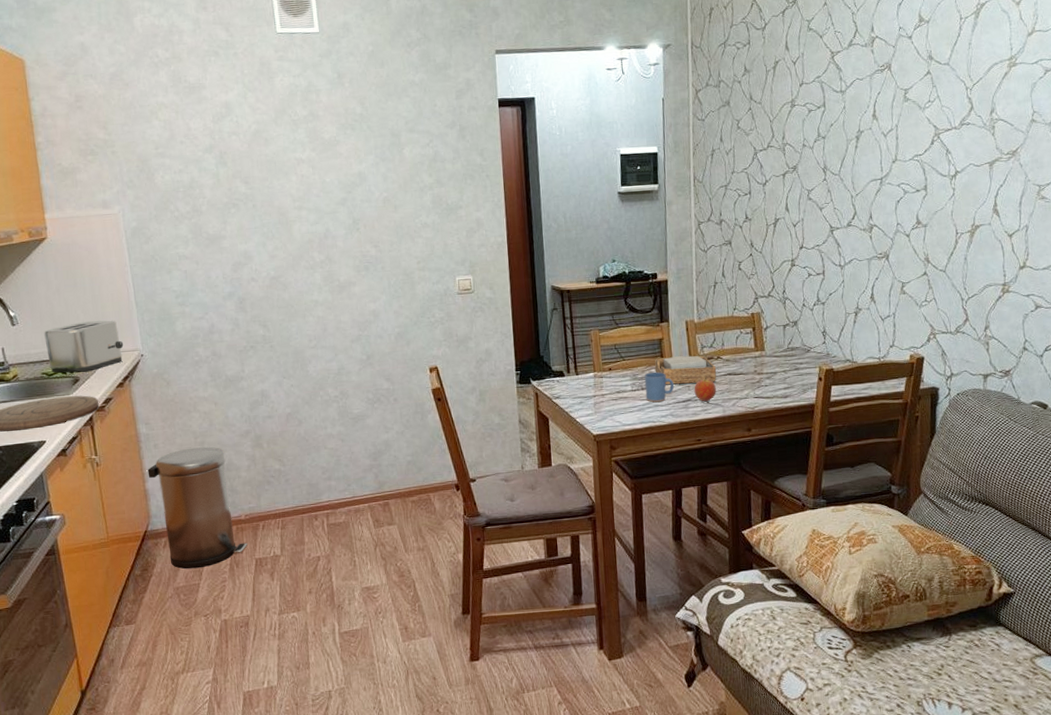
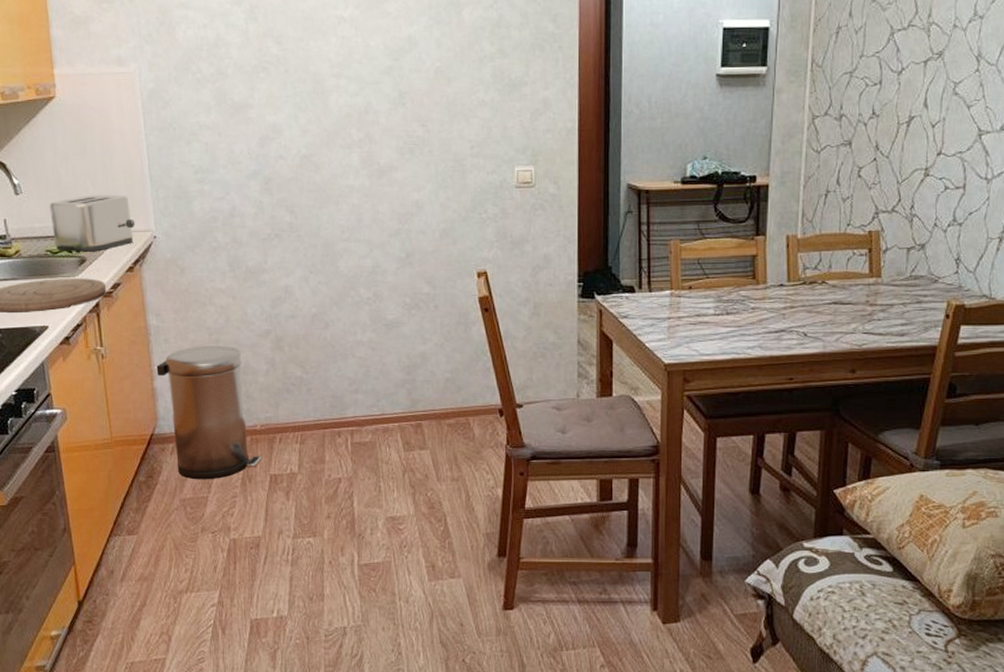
mug: present [644,371,675,402] -> none [730,294,767,330]
napkin holder: present [654,355,717,385] -> none [744,277,820,312]
fruit: present [694,376,716,402] -> none [790,304,817,334]

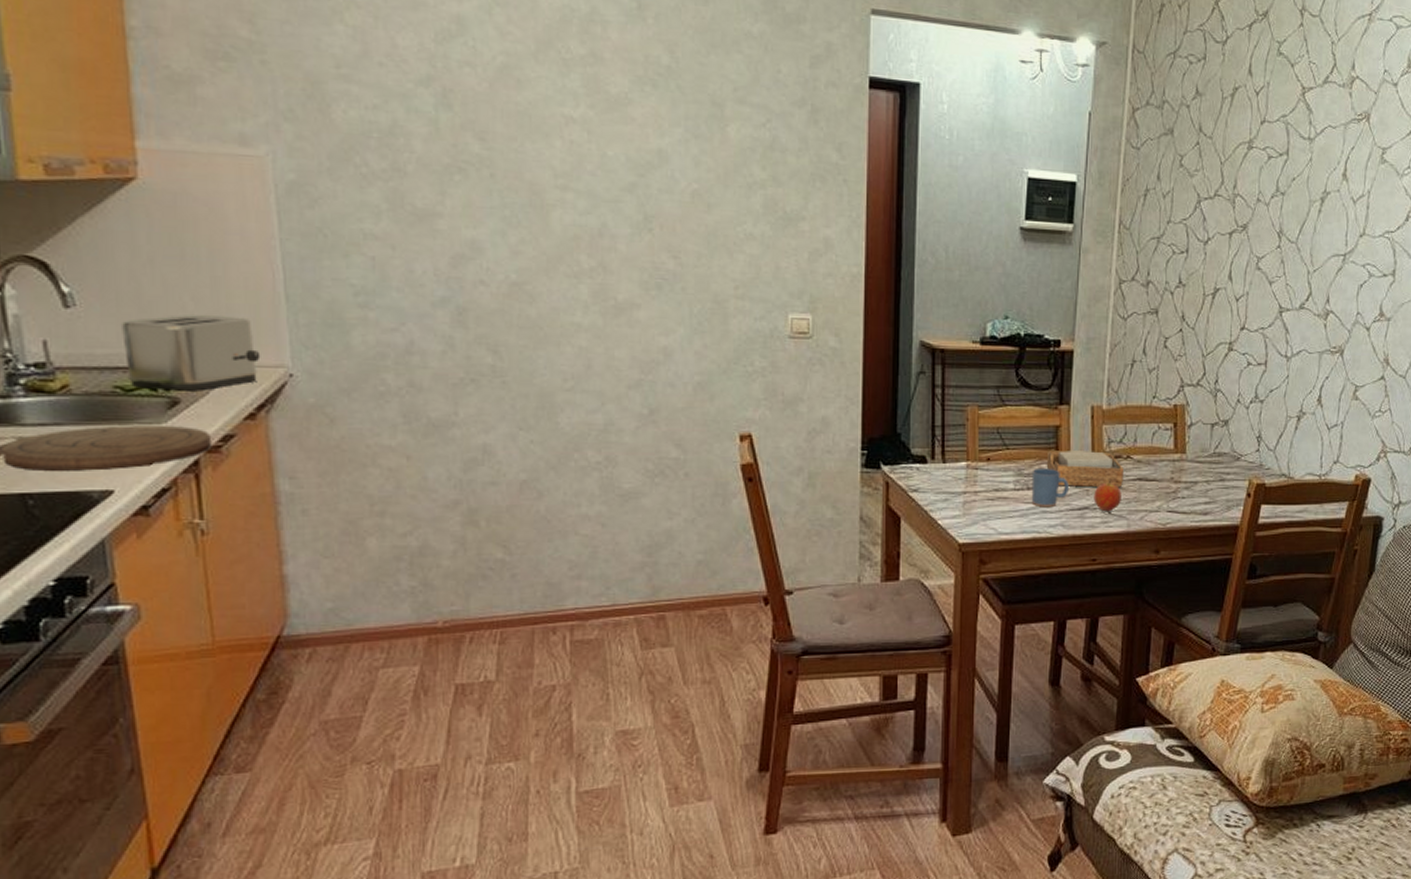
pedal bin: present [156,345,262,480] -> none [288,519,444,695]
mug: none [730,294,767,330] -> present [1031,467,1070,506]
napkin holder: none [744,277,820,312] -> present [1046,450,1125,488]
fruit: none [790,304,817,334] -> present [1093,480,1121,512]

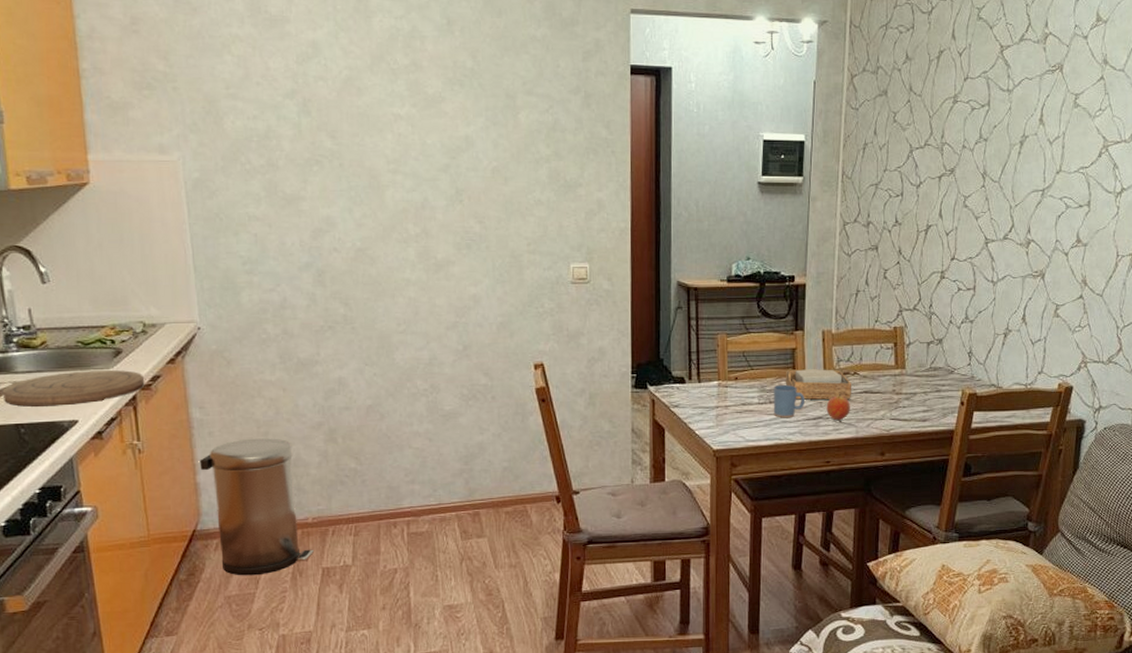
toaster: present [122,315,261,393] -> none [81,285,177,345]
pedal bin: none [288,519,444,695] -> present [199,438,314,576]

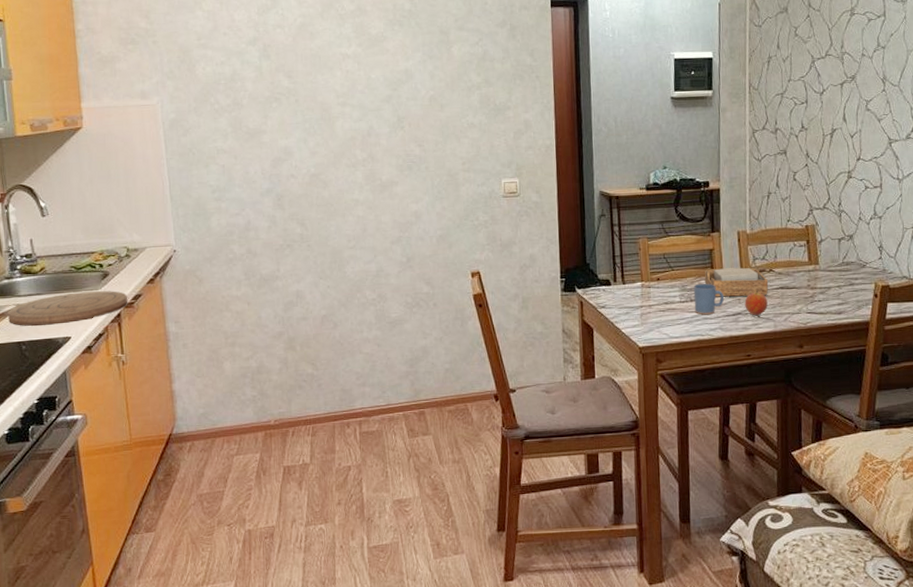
pedal bin: present [199,438,314,576] -> none [175,348,276,476]

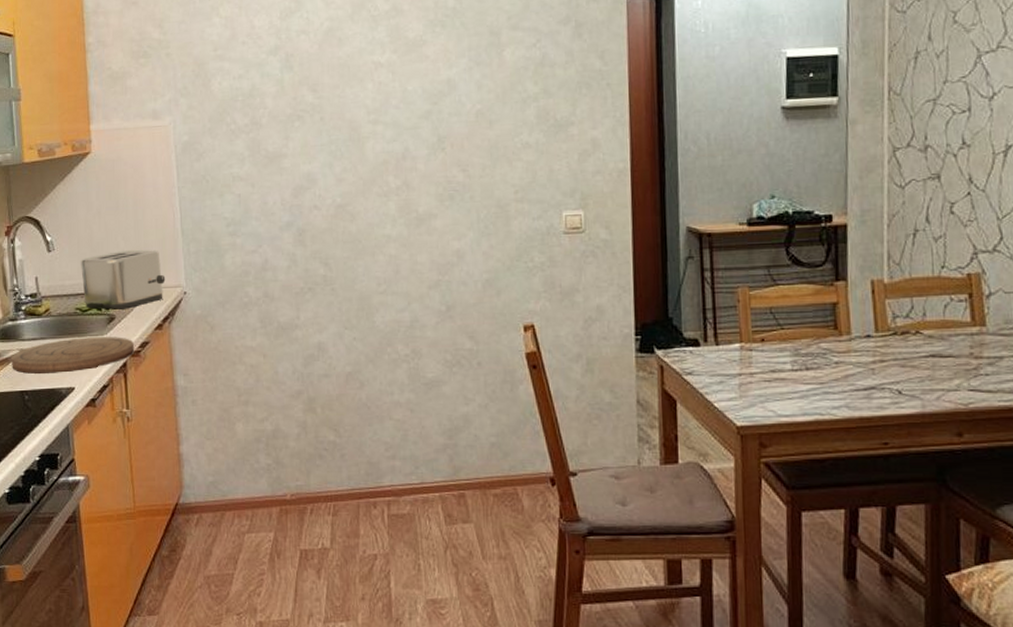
toaster: none [75,214,156,268] -> present [81,250,166,311]
mug: present [693,283,725,314] -> none [809,346,853,387]
napkin holder: present [704,267,769,297] -> none [824,327,914,366]
fruit: present [744,290,768,316] -> none [880,357,913,392]

